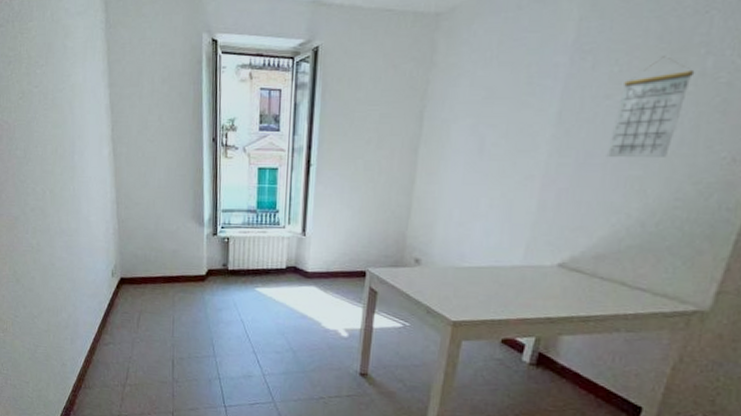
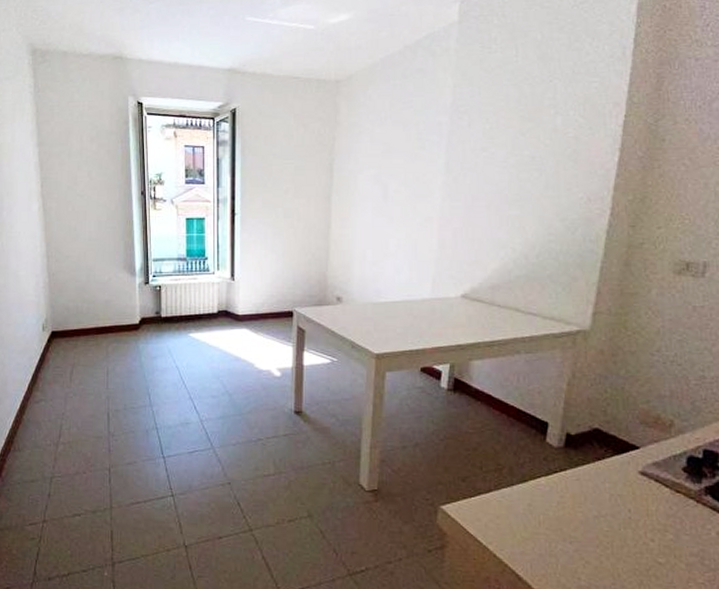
calendar: present [606,56,695,158] -> none [489,116,549,201]

